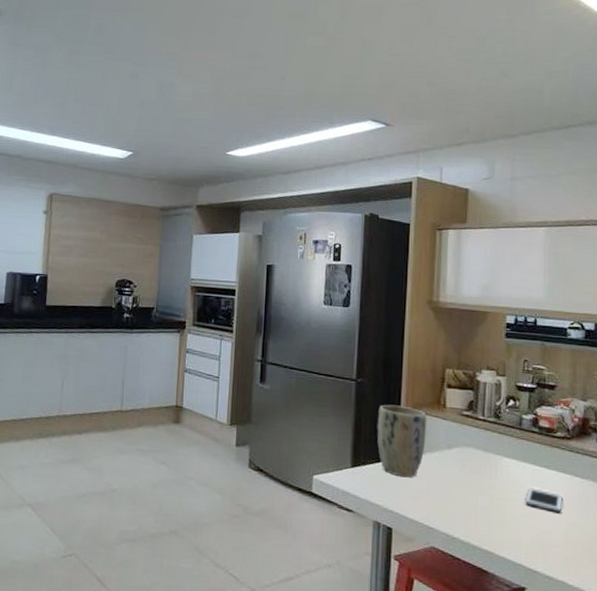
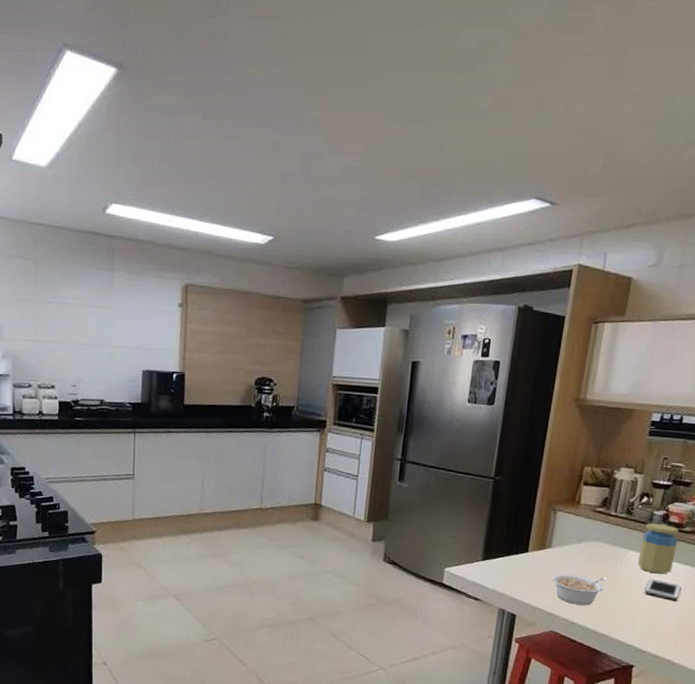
plant pot: present [376,404,426,478] -> none [509,501,560,570]
legume: none [426,483,484,518] -> present [552,574,607,605]
jar: none [514,428,551,483] -> present [638,523,679,574]

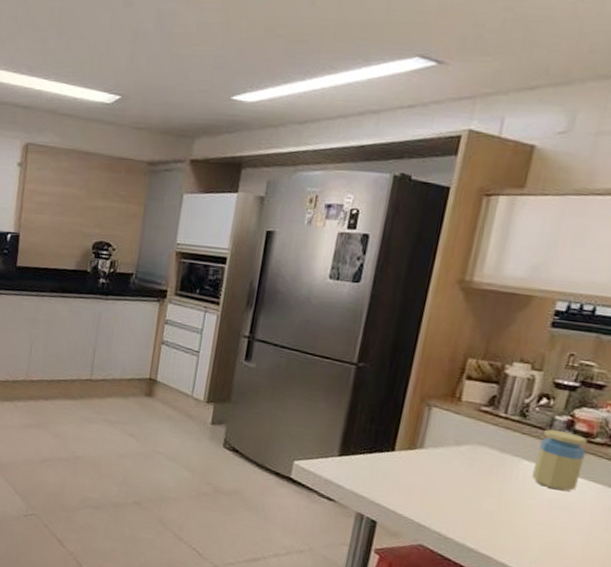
legume: present [552,574,607,605] -> none [422,479,492,519]
cell phone: present [644,578,682,600] -> none [540,494,589,524]

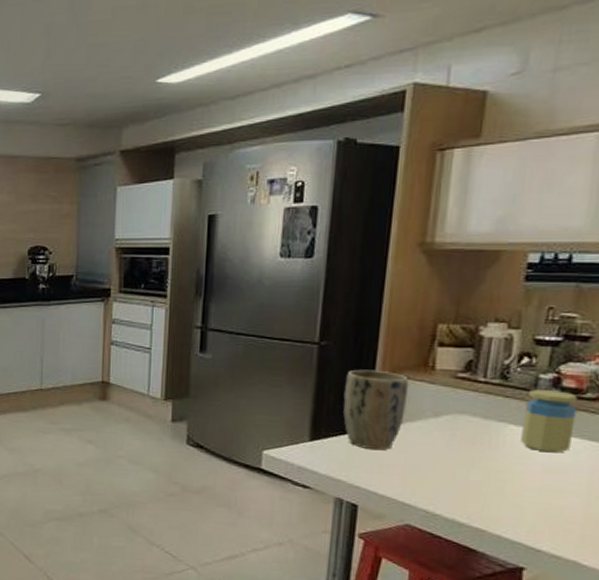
plant pot: none [372,393,436,472] -> present [343,369,408,450]

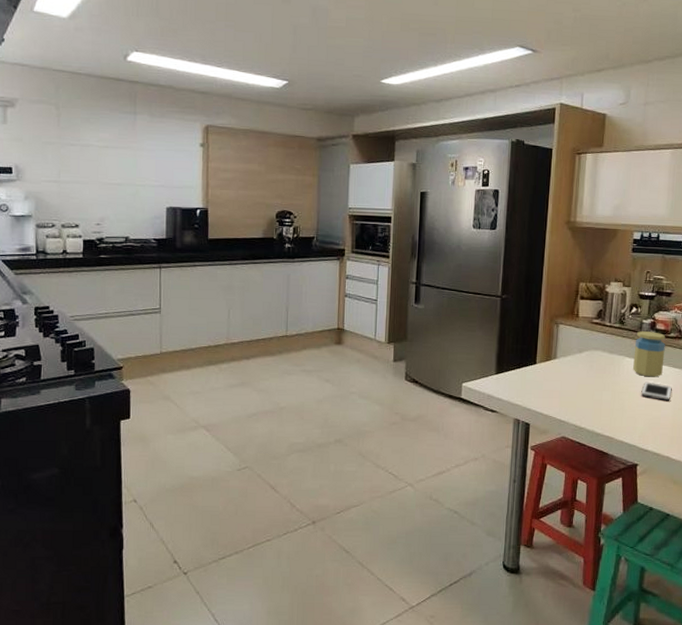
plant pot: present [343,369,408,450] -> none [518,317,562,380]
cell phone: none [533,458,586,485] -> present [641,381,672,400]

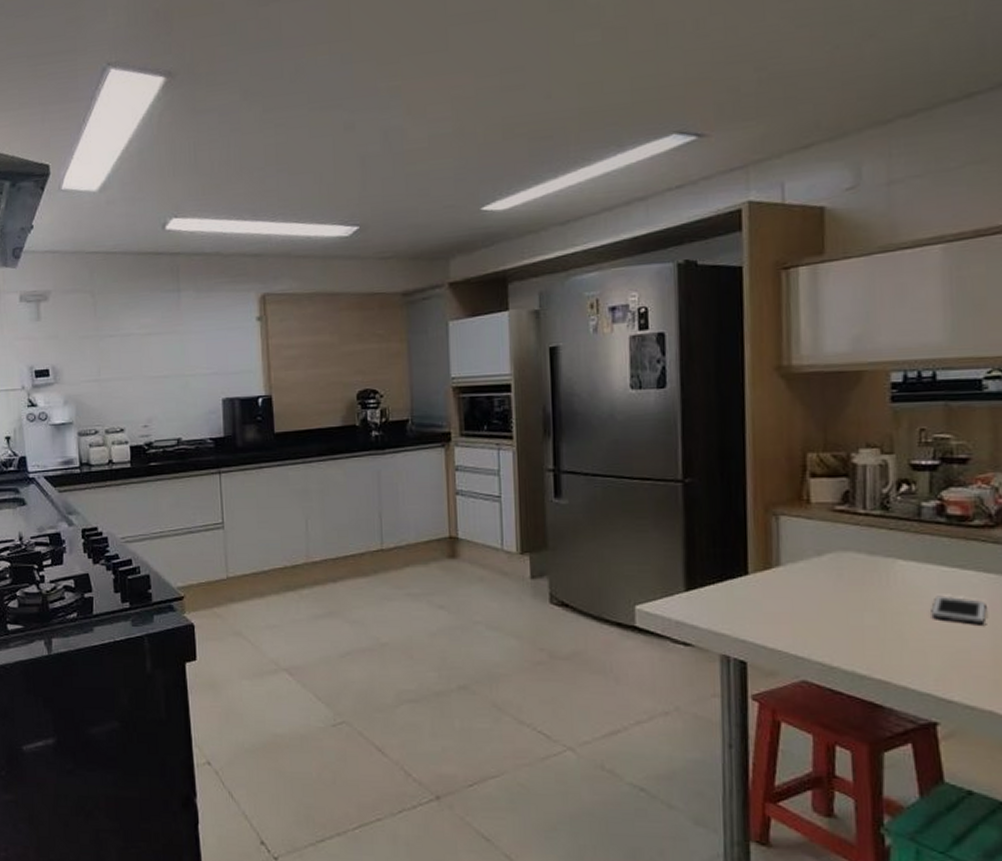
jar: present [633,331,666,377] -> none [911,519,967,589]

